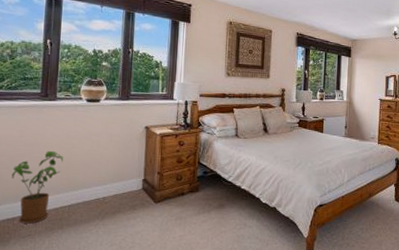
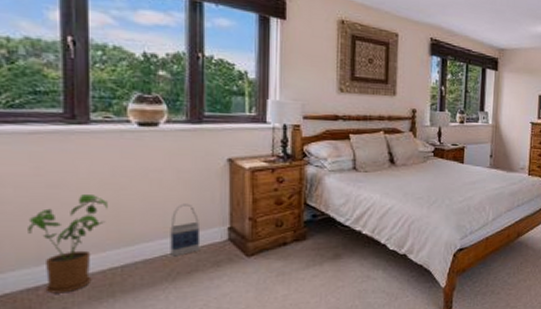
bag: none [101,160,124,200] -> present [170,203,201,257]

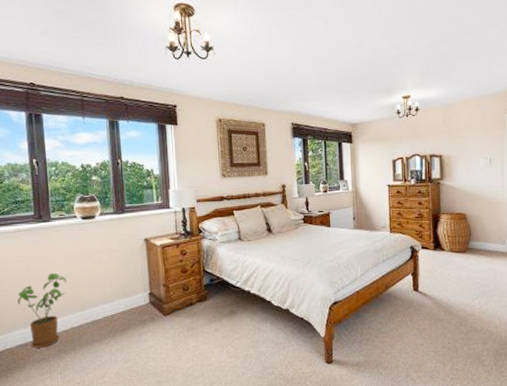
bag: present [170,203,201,257] -> none [108,276,131,318]

